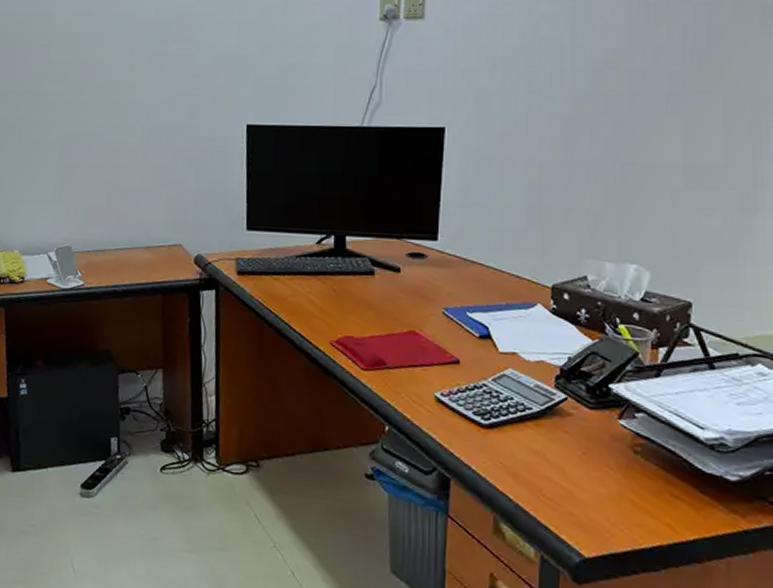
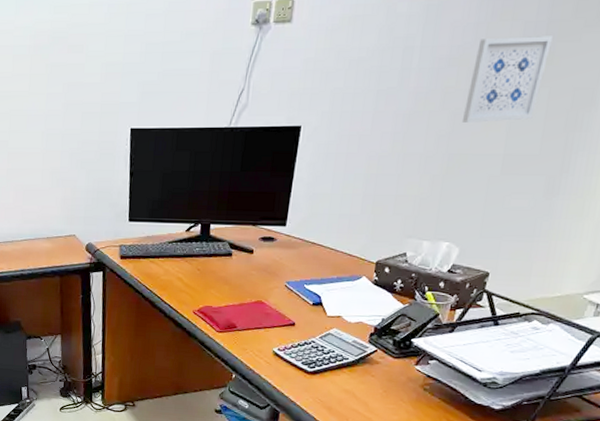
wall art: none [629,40,716,129] -> present [461,36,553,123]

